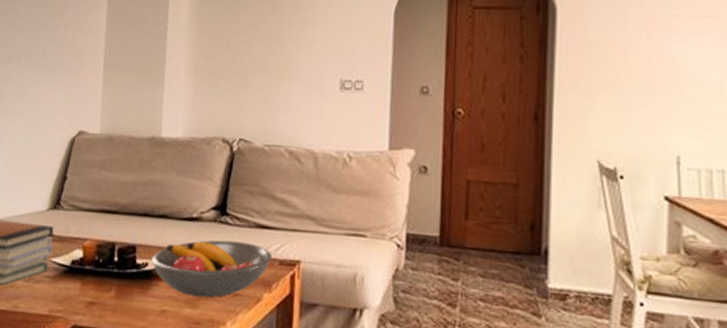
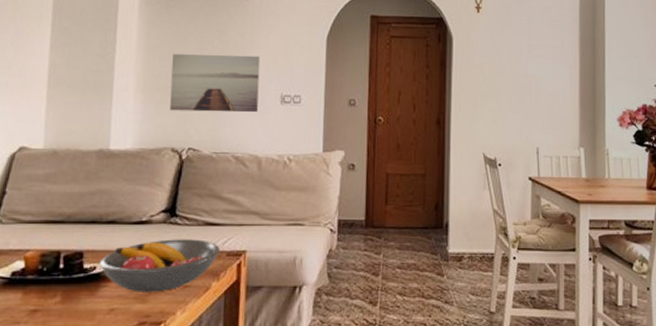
wall art: none [220,32,318,100] -> present [169,54,261,113]

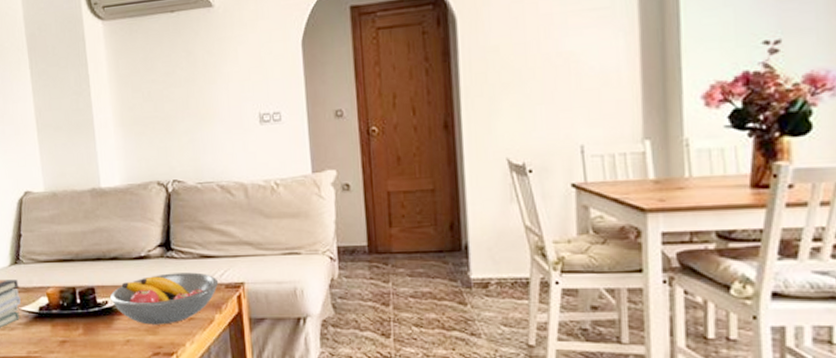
wall art: present [169,54,261,113] -> none [143,73,236,143]

